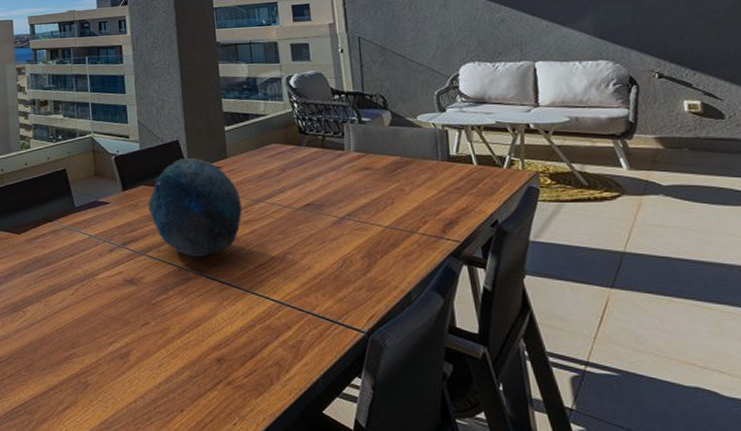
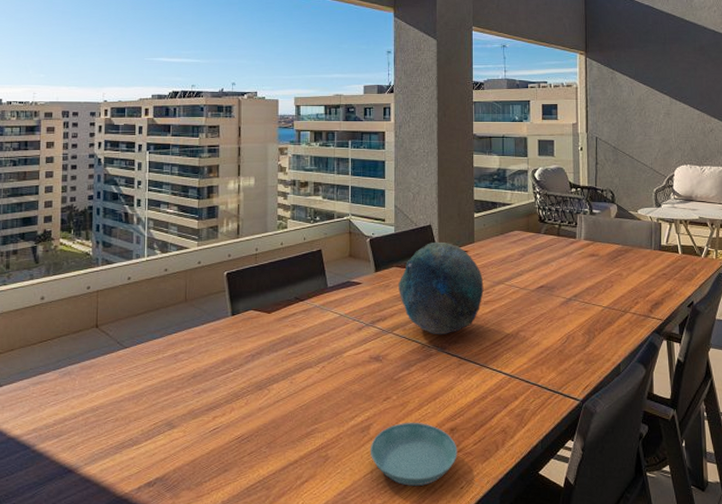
saucer: none [131,350,227,419] -> present [370,422,458,486]

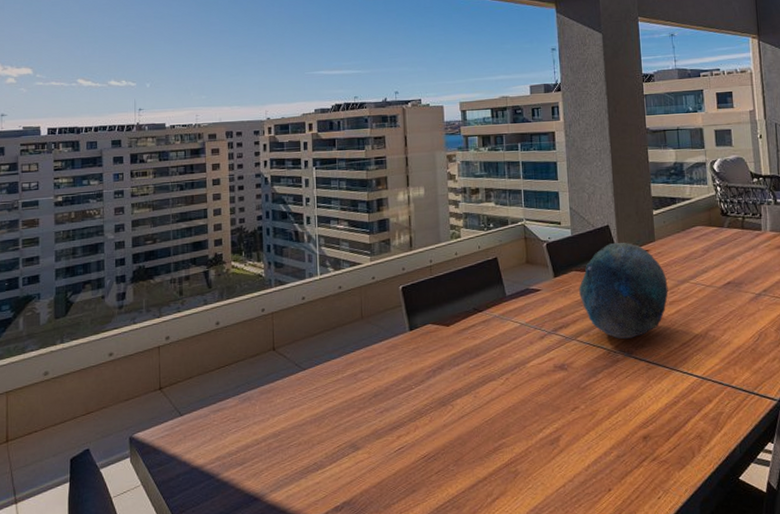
saucer: present [370,422,458,486] -> none [560,431,652,499]

